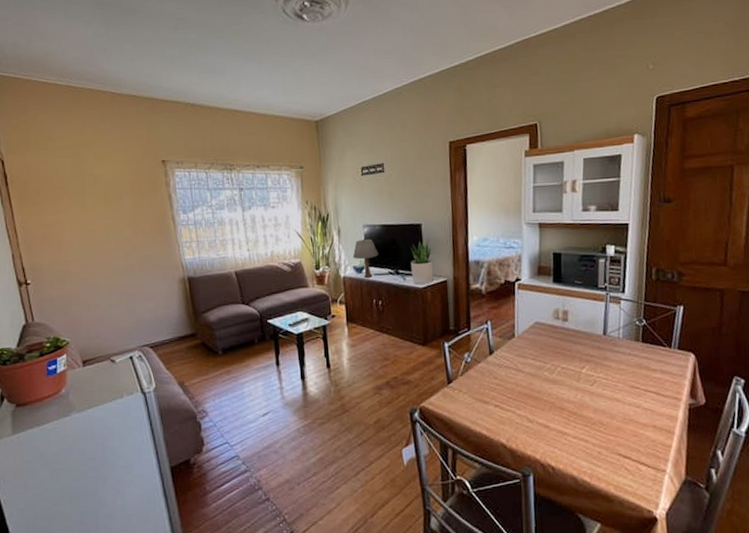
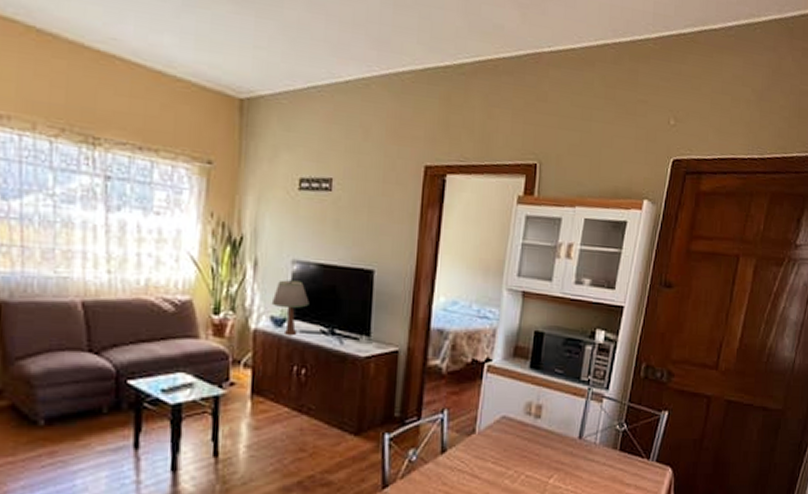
planter: present [410,239,434,285] -> none [351,292,385,353]

